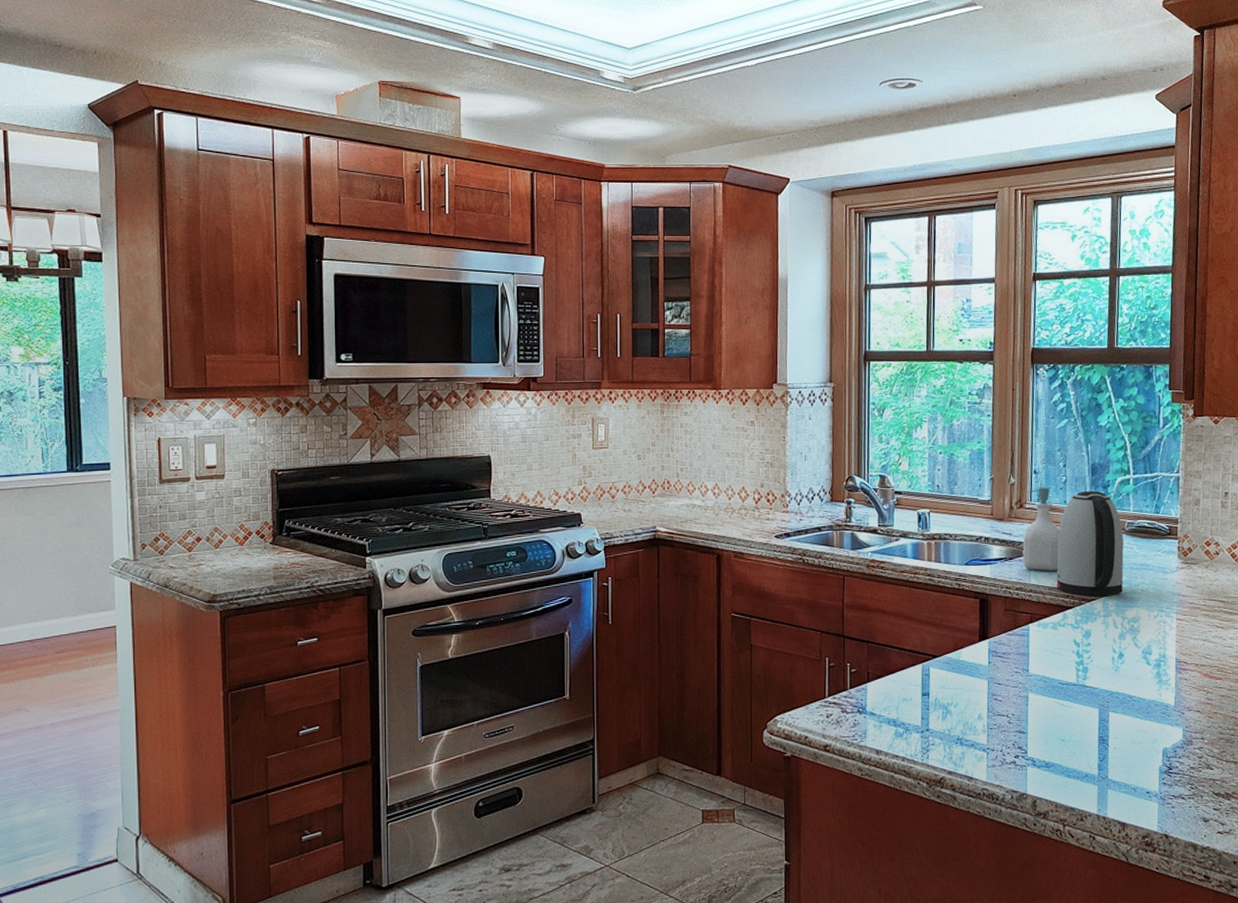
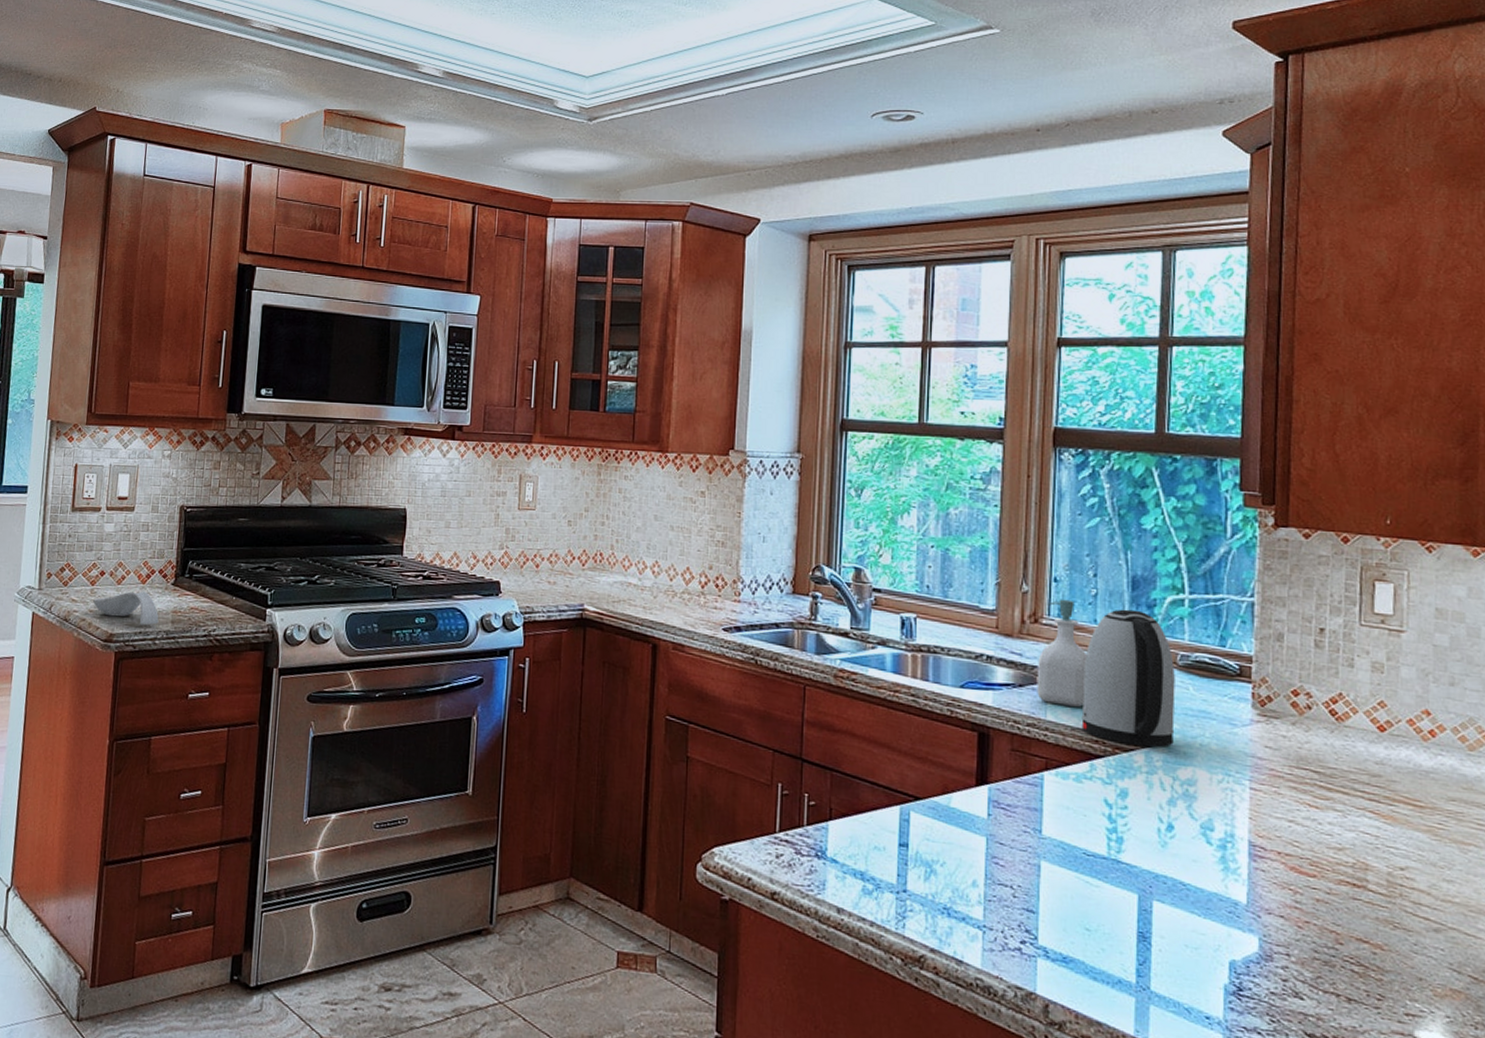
spoon rest: none [191,552,261,584] -> present [92,591,159,626]

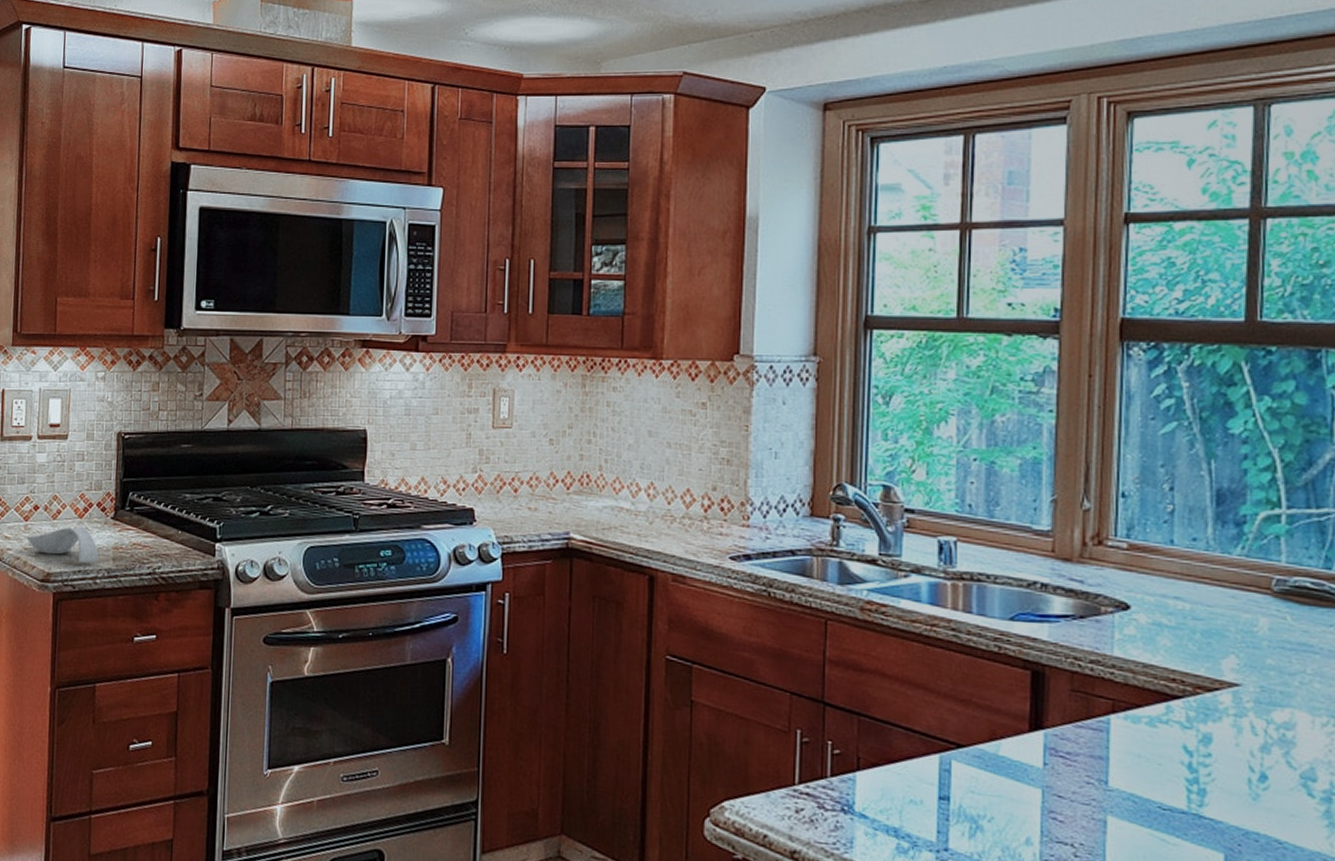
soap bottle: present [1037,599,1088,707] -> none [1101,517,1163,641]
kettle: present [1081,609,1176,747] -> none [1155,527,1270,686]

